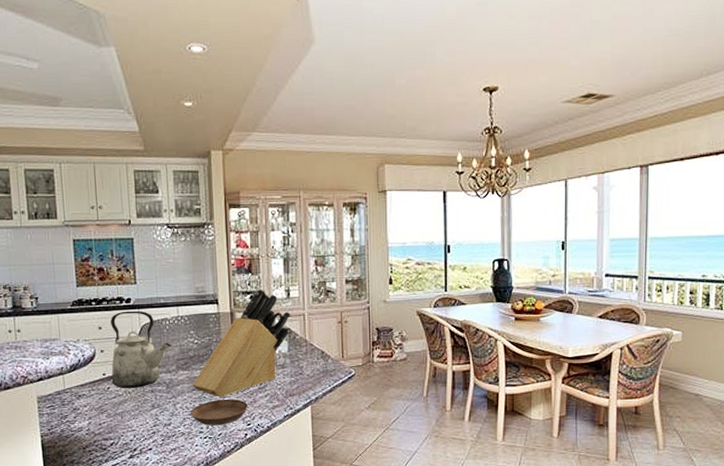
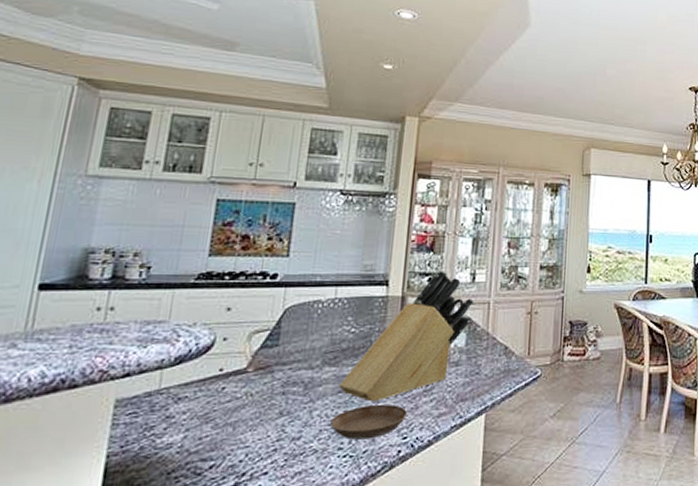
kettle: present [111,310,171,389] -> none [229,289,320,390]

